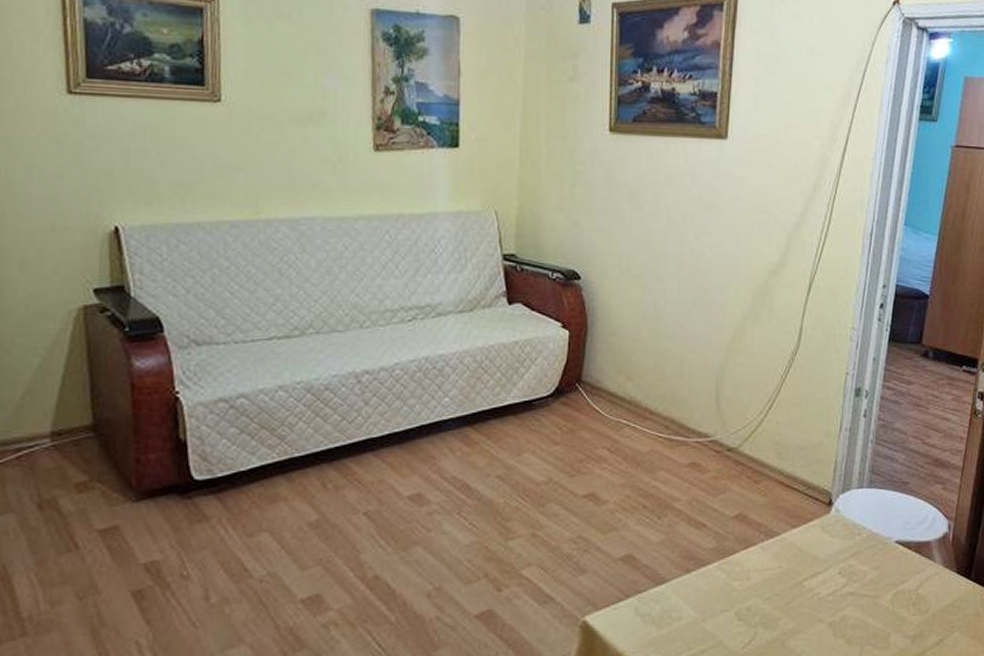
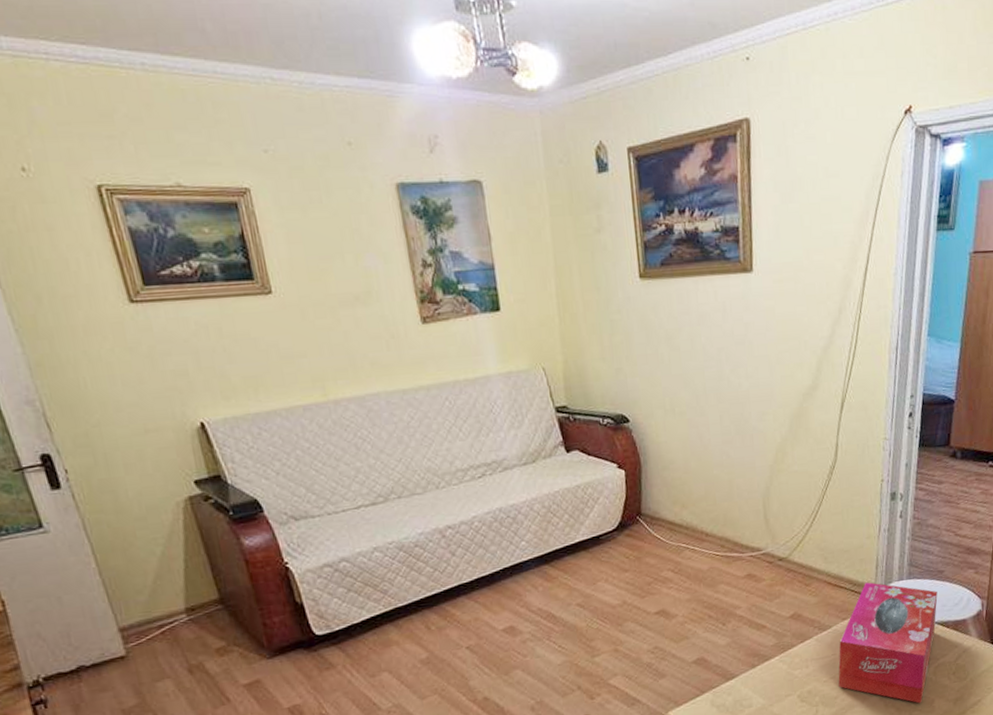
tissue box: none [782,486,900,637] -> present [838,582,938,703]

